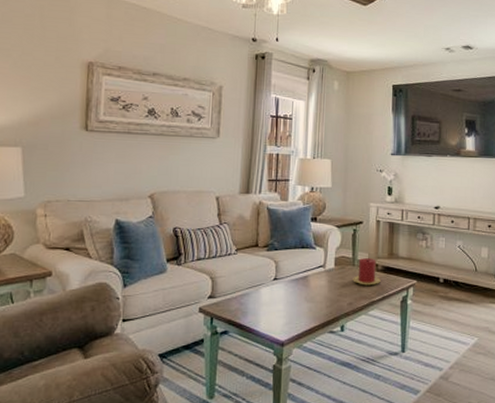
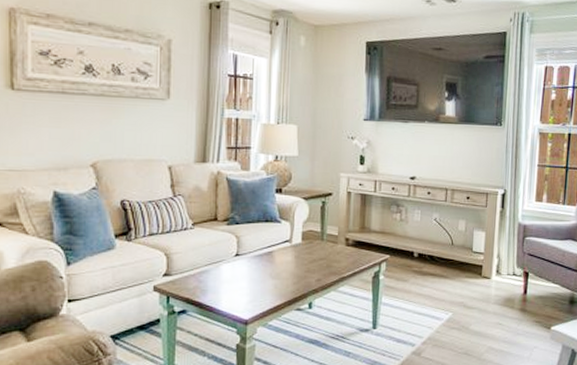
candle: present [353,258,381,286] -> none [321,232,351,261]

